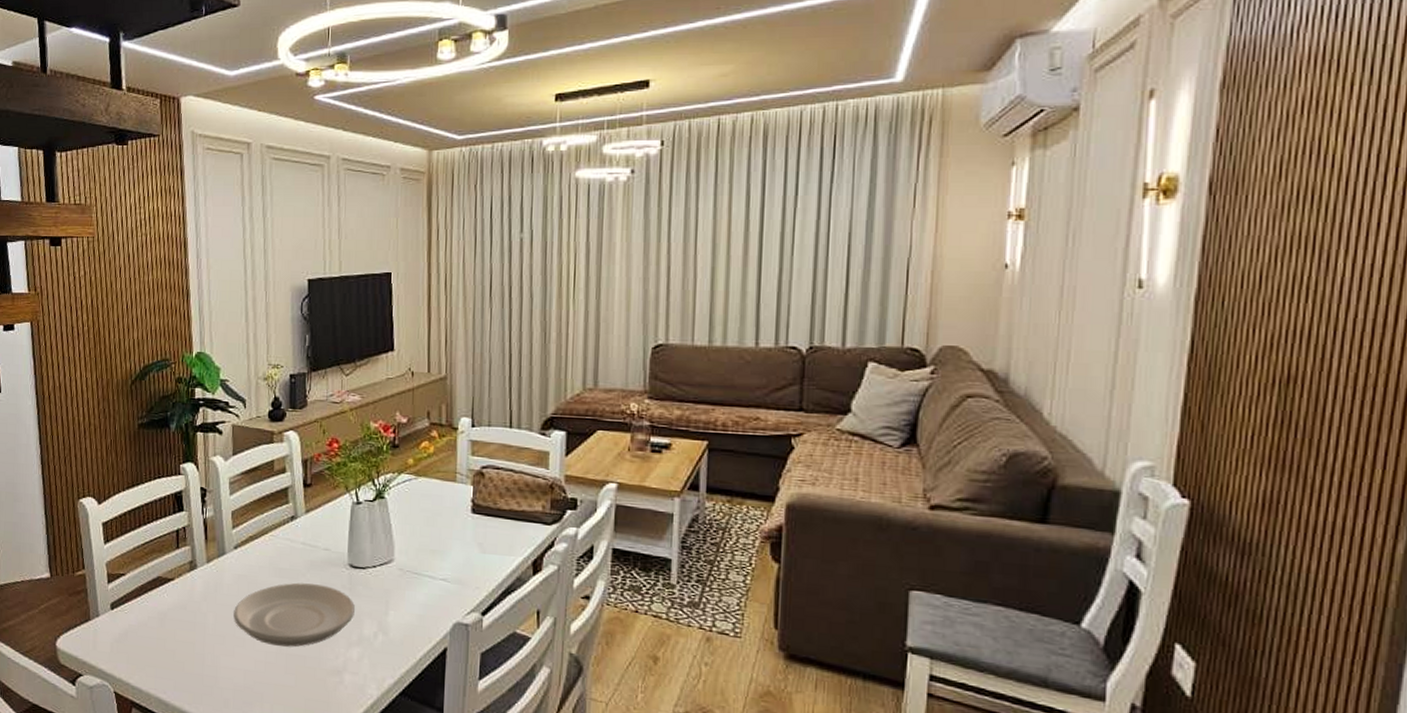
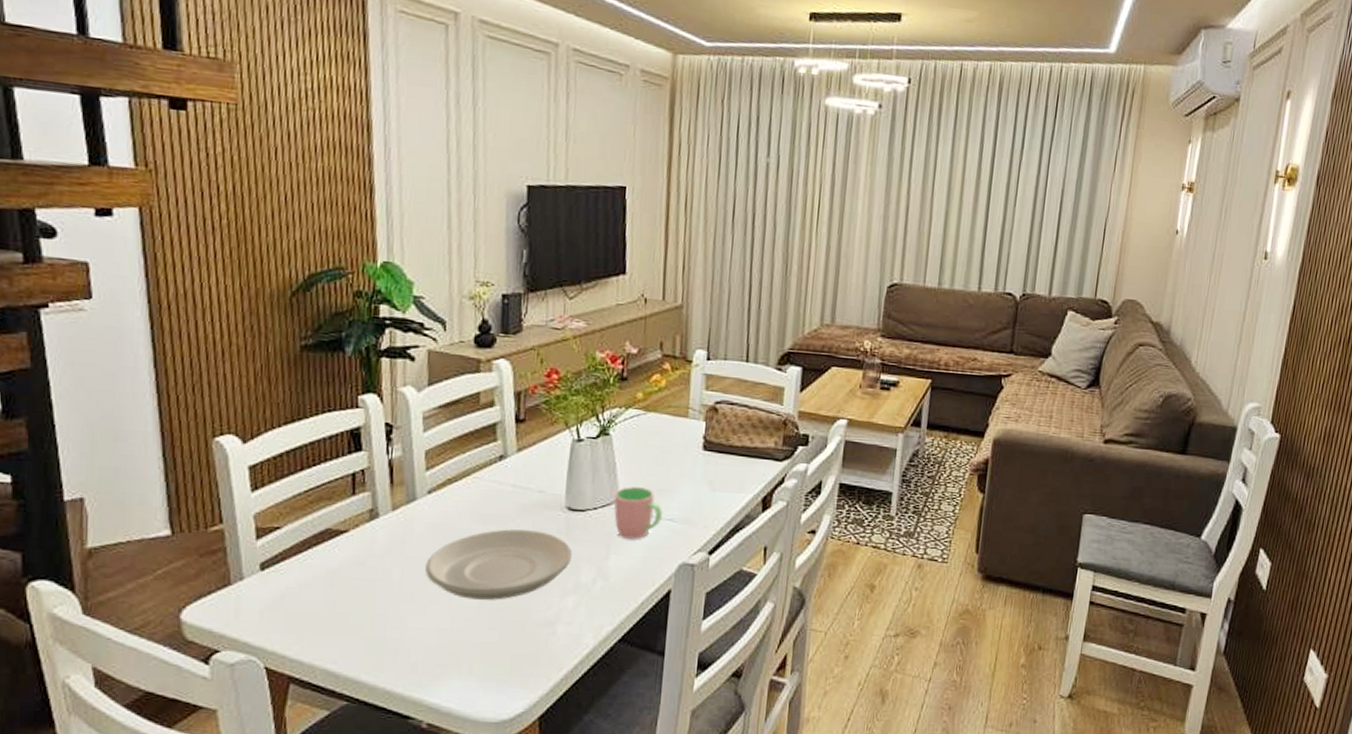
cup: none [390,547,437,597] -> present [613,486,664,539]

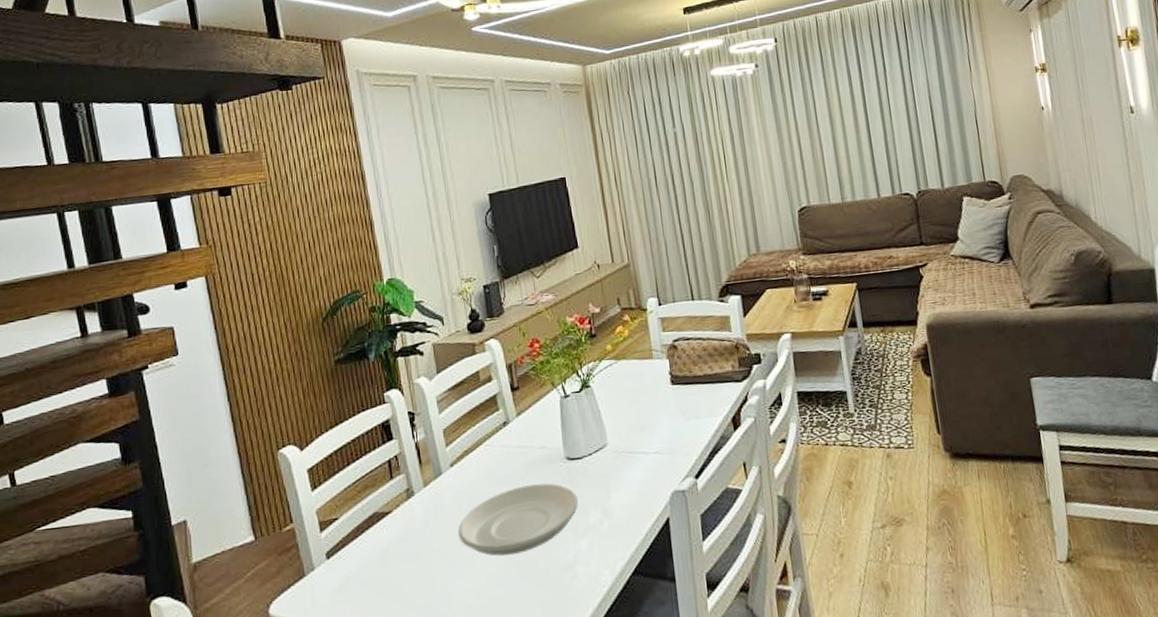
cup: present [613,486,664,539] -> none [603,427,649,477]

